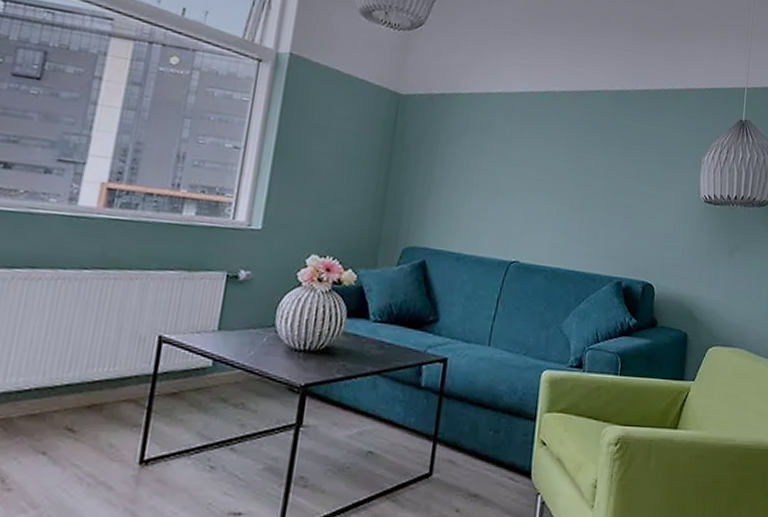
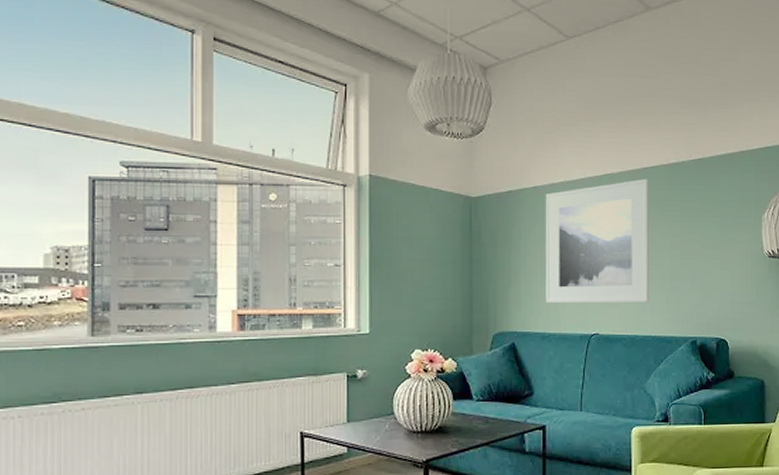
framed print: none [466,101,591,234] -> present [545,178,649,303]

